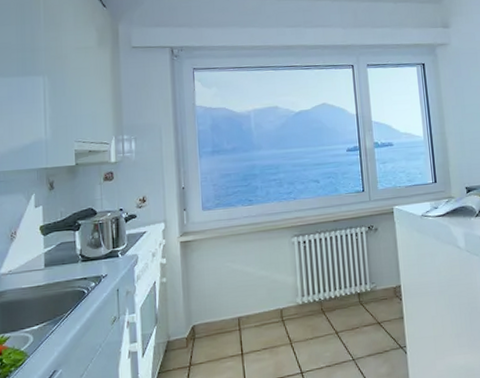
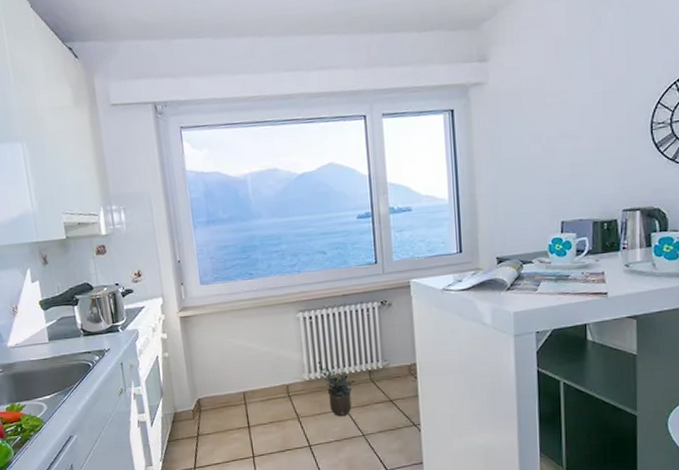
potted plant: none [310,284,345,341] -> present [317,361,355,417]

